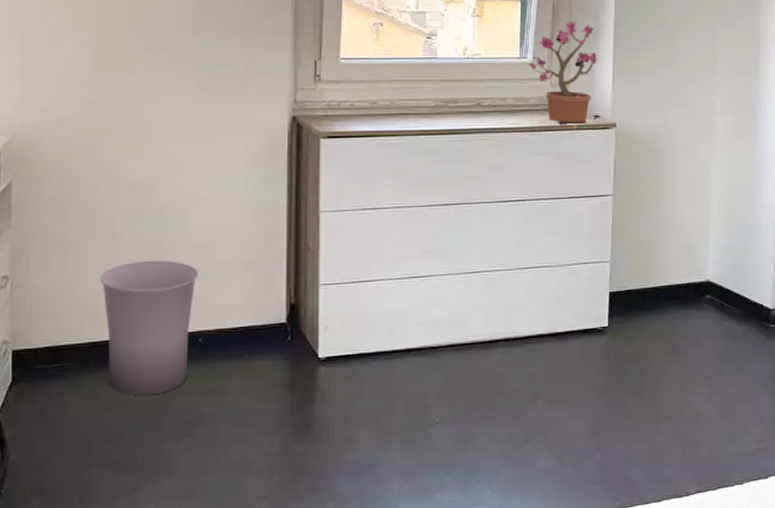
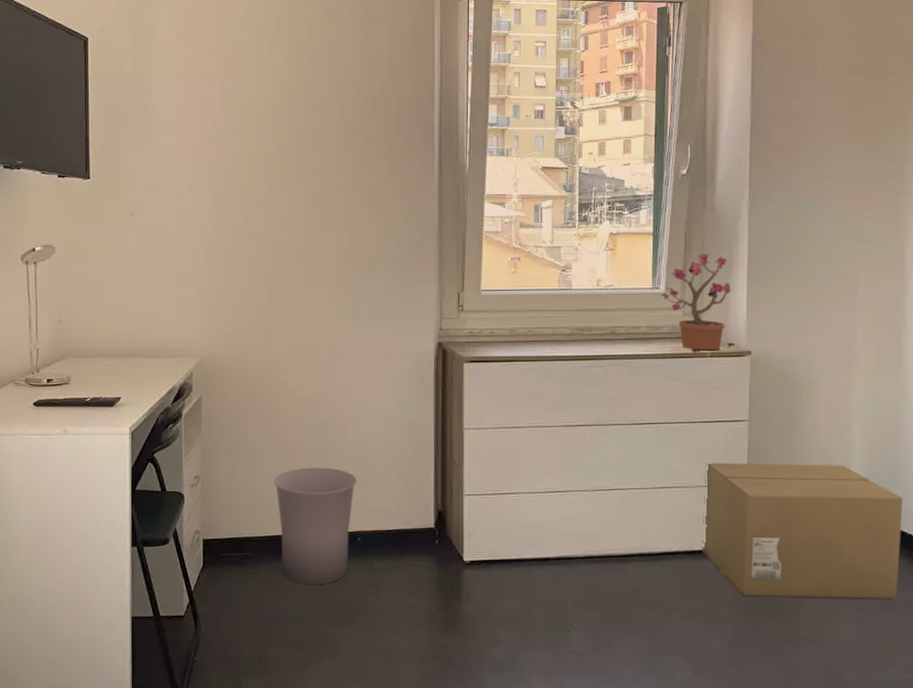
box: none [567,238,755,377] -> present [702,463,903,600]

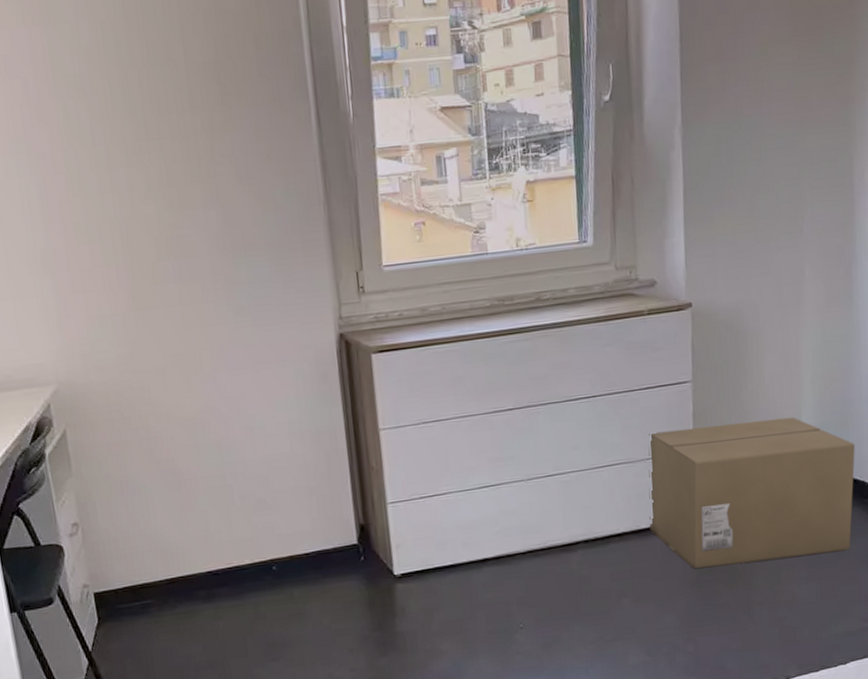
waste bin: present [273,467,357,585] -> none [166,493,266,626]
potted plant: present [661,254,735,353] -> none [589,195,674,313]

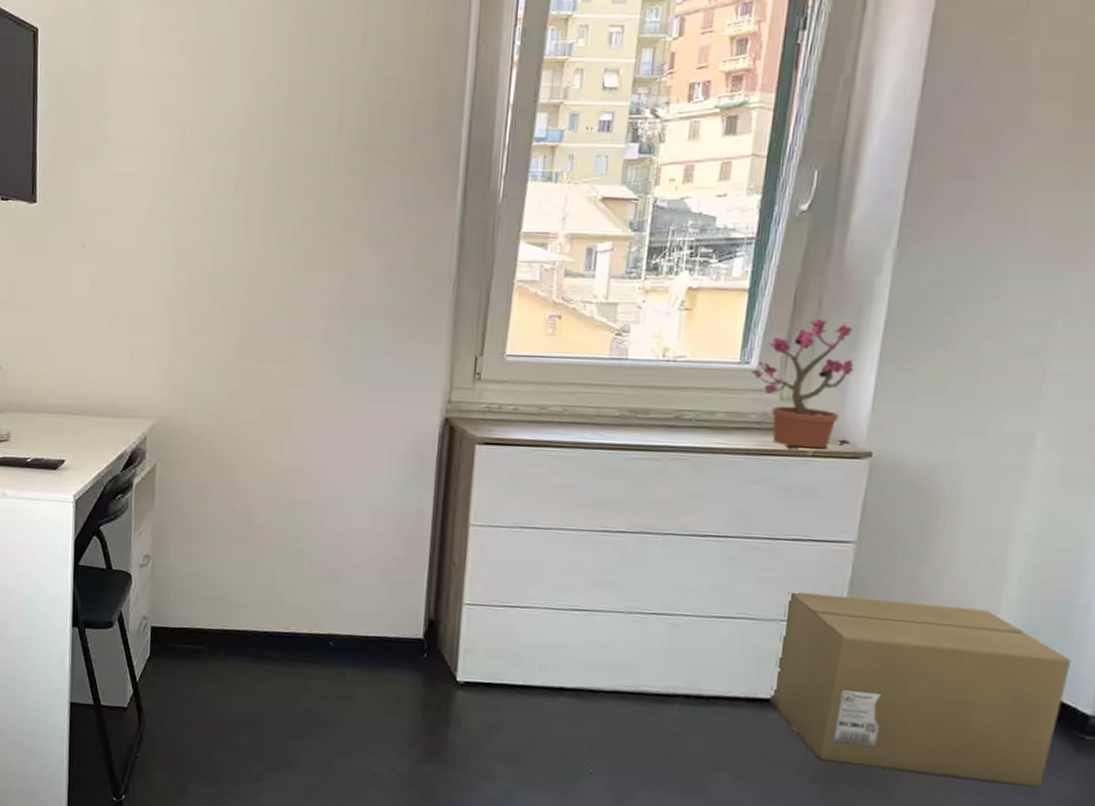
potted plant: none [589,195,674,313] -> present [751,319,854,451]

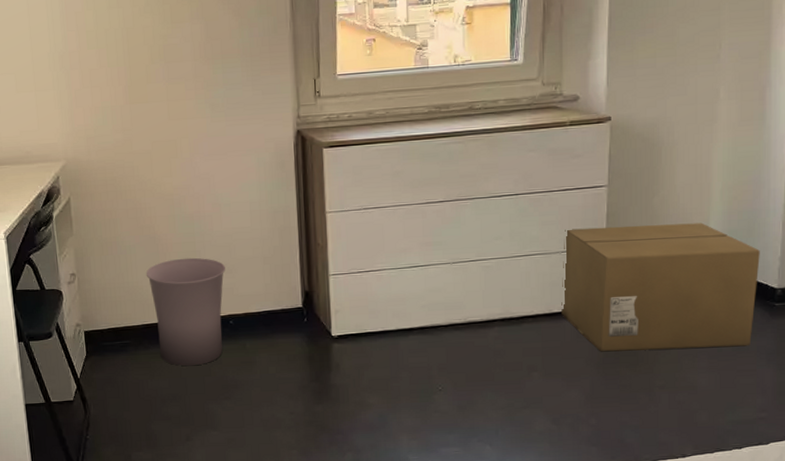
waste bin: none [234,555,333,690] -> present [146,257,225,366]
potted plant: present [751,319,854,451] -> none [519,21,595,123]

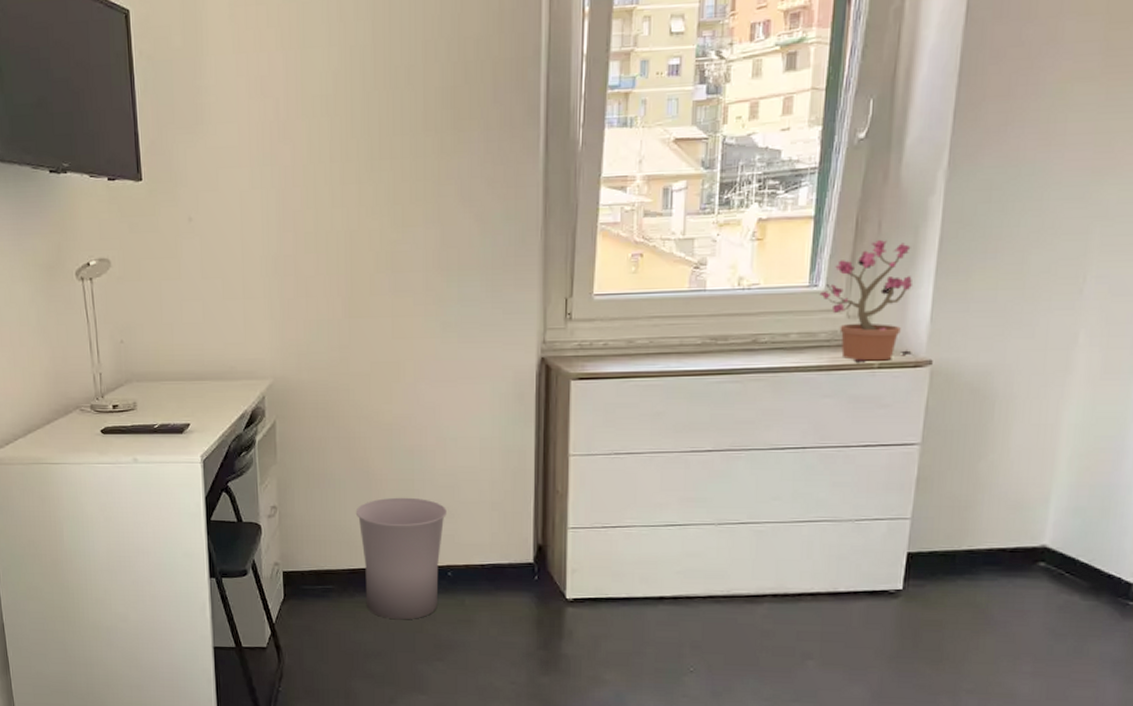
potted plant: none [519,21,595,123] -> present [819,240,912,364]
box: present [561,223,760,352] -> none [849,493,1115,651]

